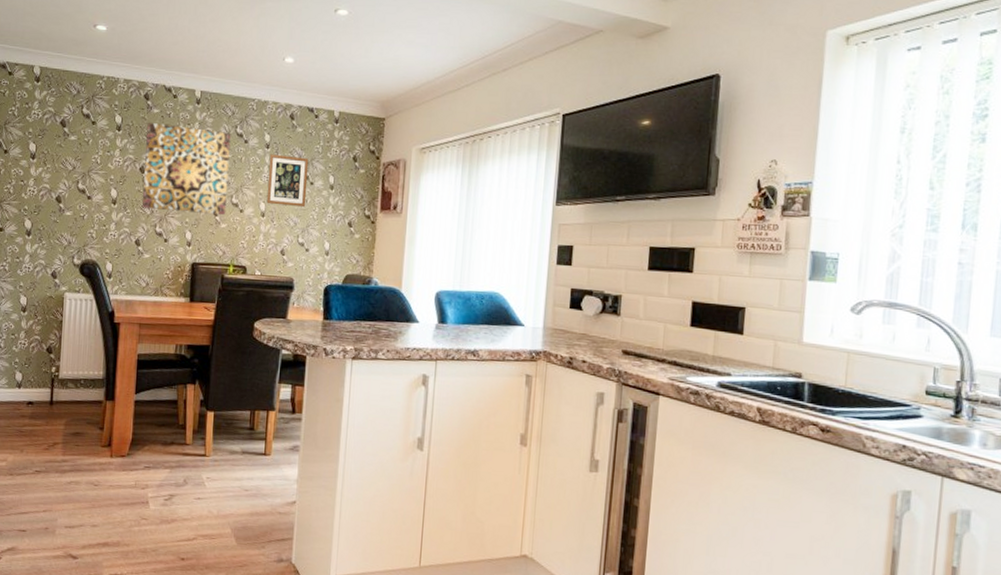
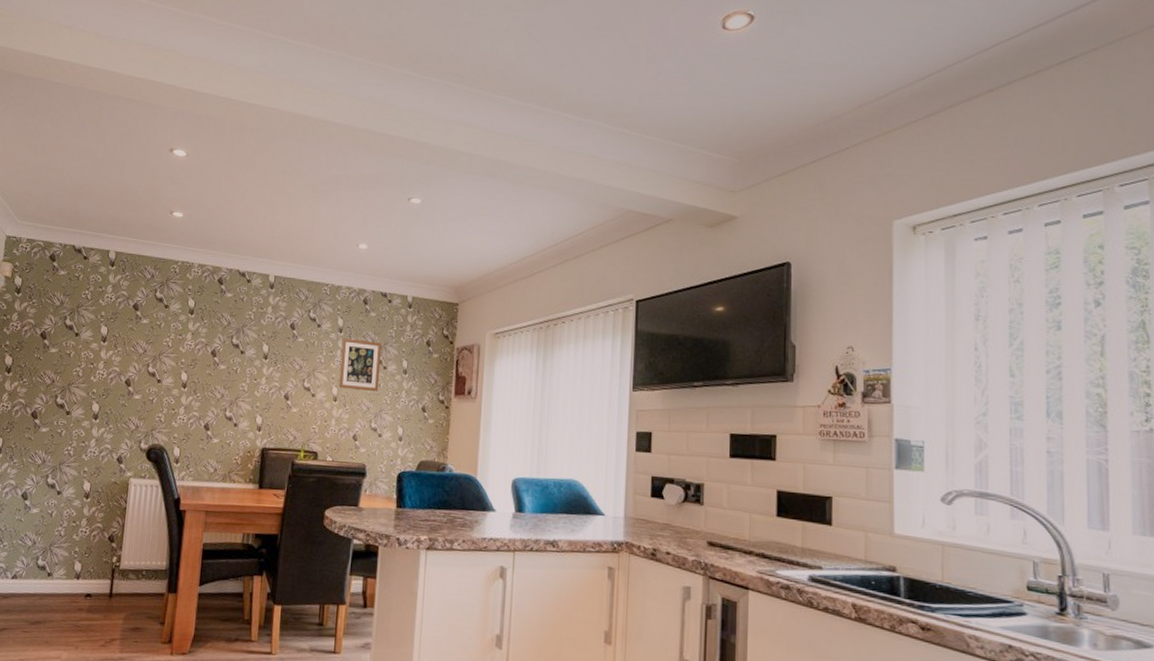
wall art: present [141,122,231,215] -> none [212,306,304,399]

